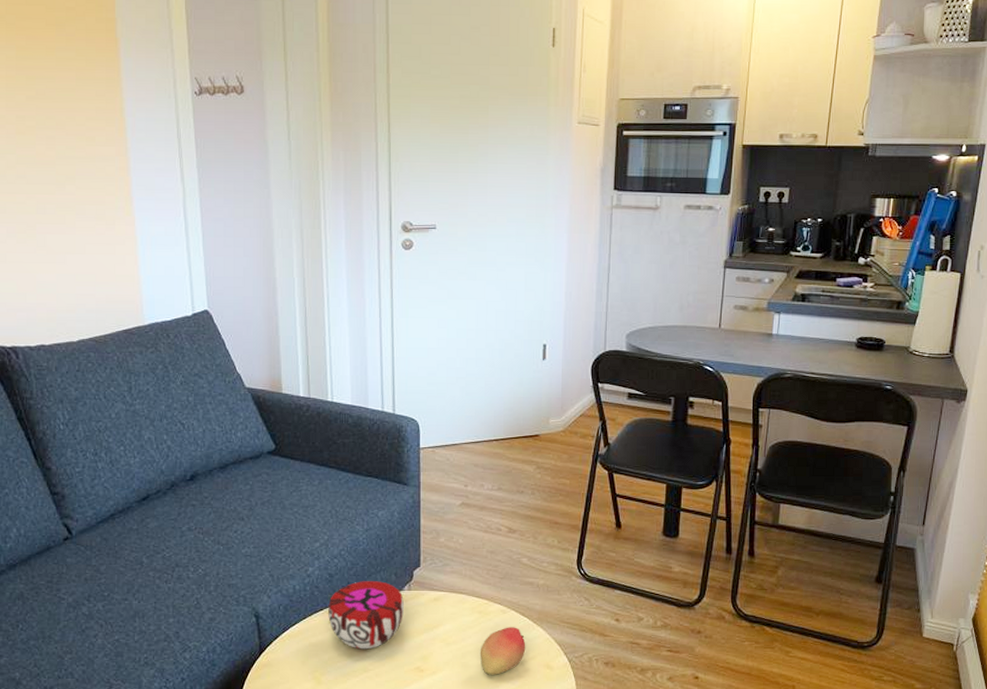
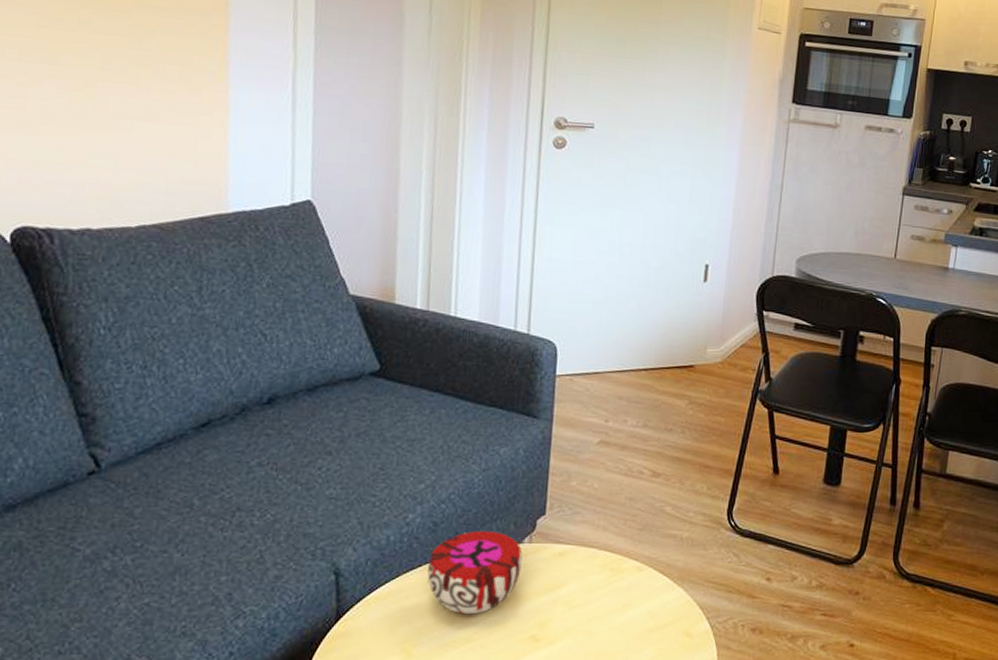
fruit: present [479,627,526,675] -> none [608,587,663,644]

